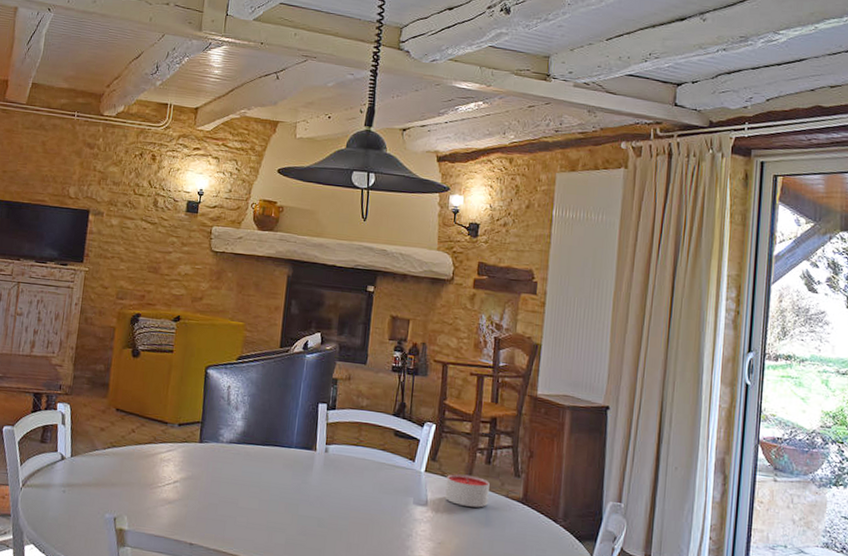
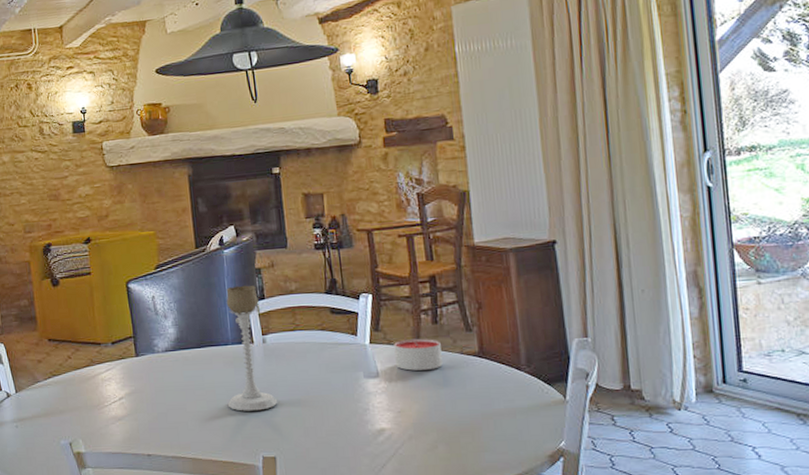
candle holder: none [278,391,330,519] -> present [226,285,278,411]

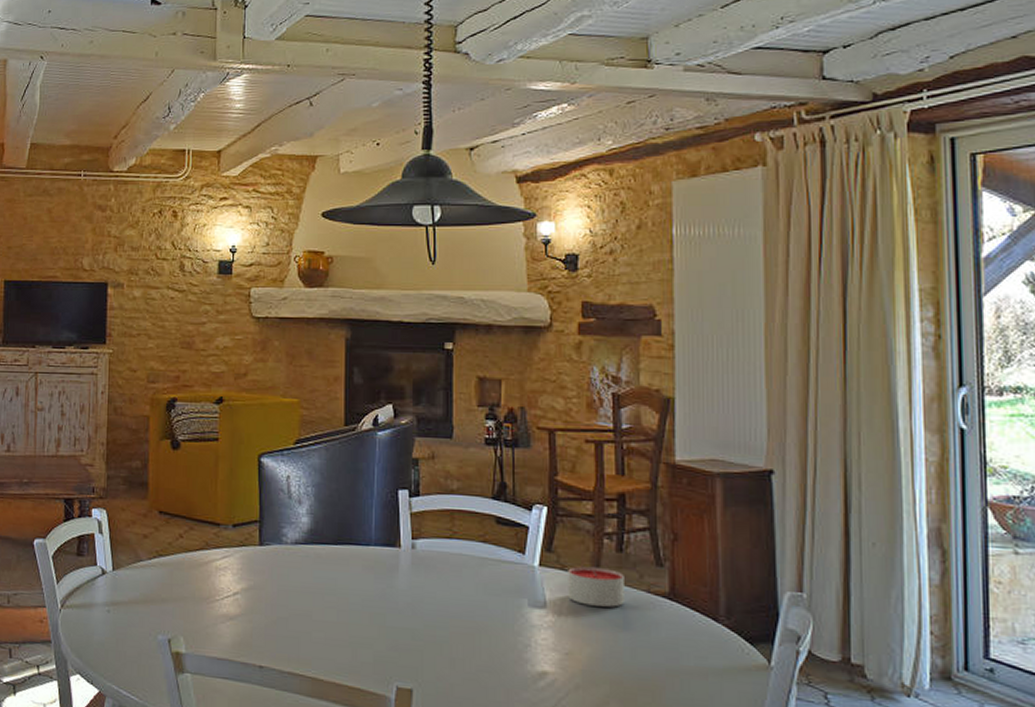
candle holder: present [226,285,278,411] -> none [361,476,422,630]

